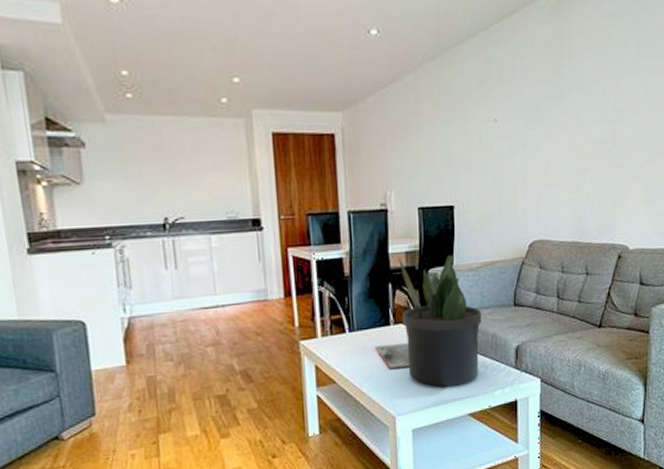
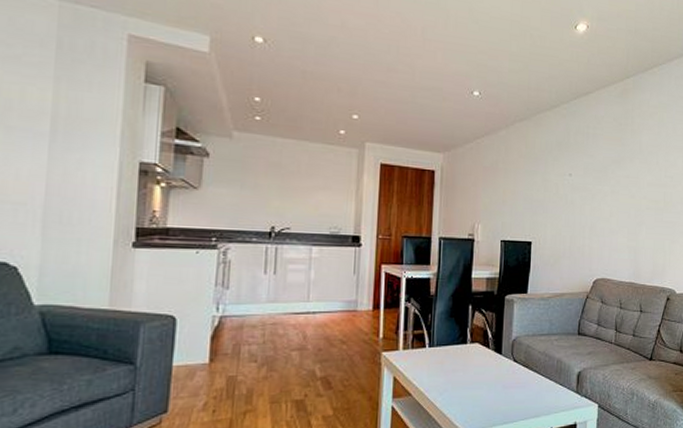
magazine: present [374,343,409,370] -> none [451,362,482,386]
planter: present [397,255,482,387] -> none [479,282,550,406]

